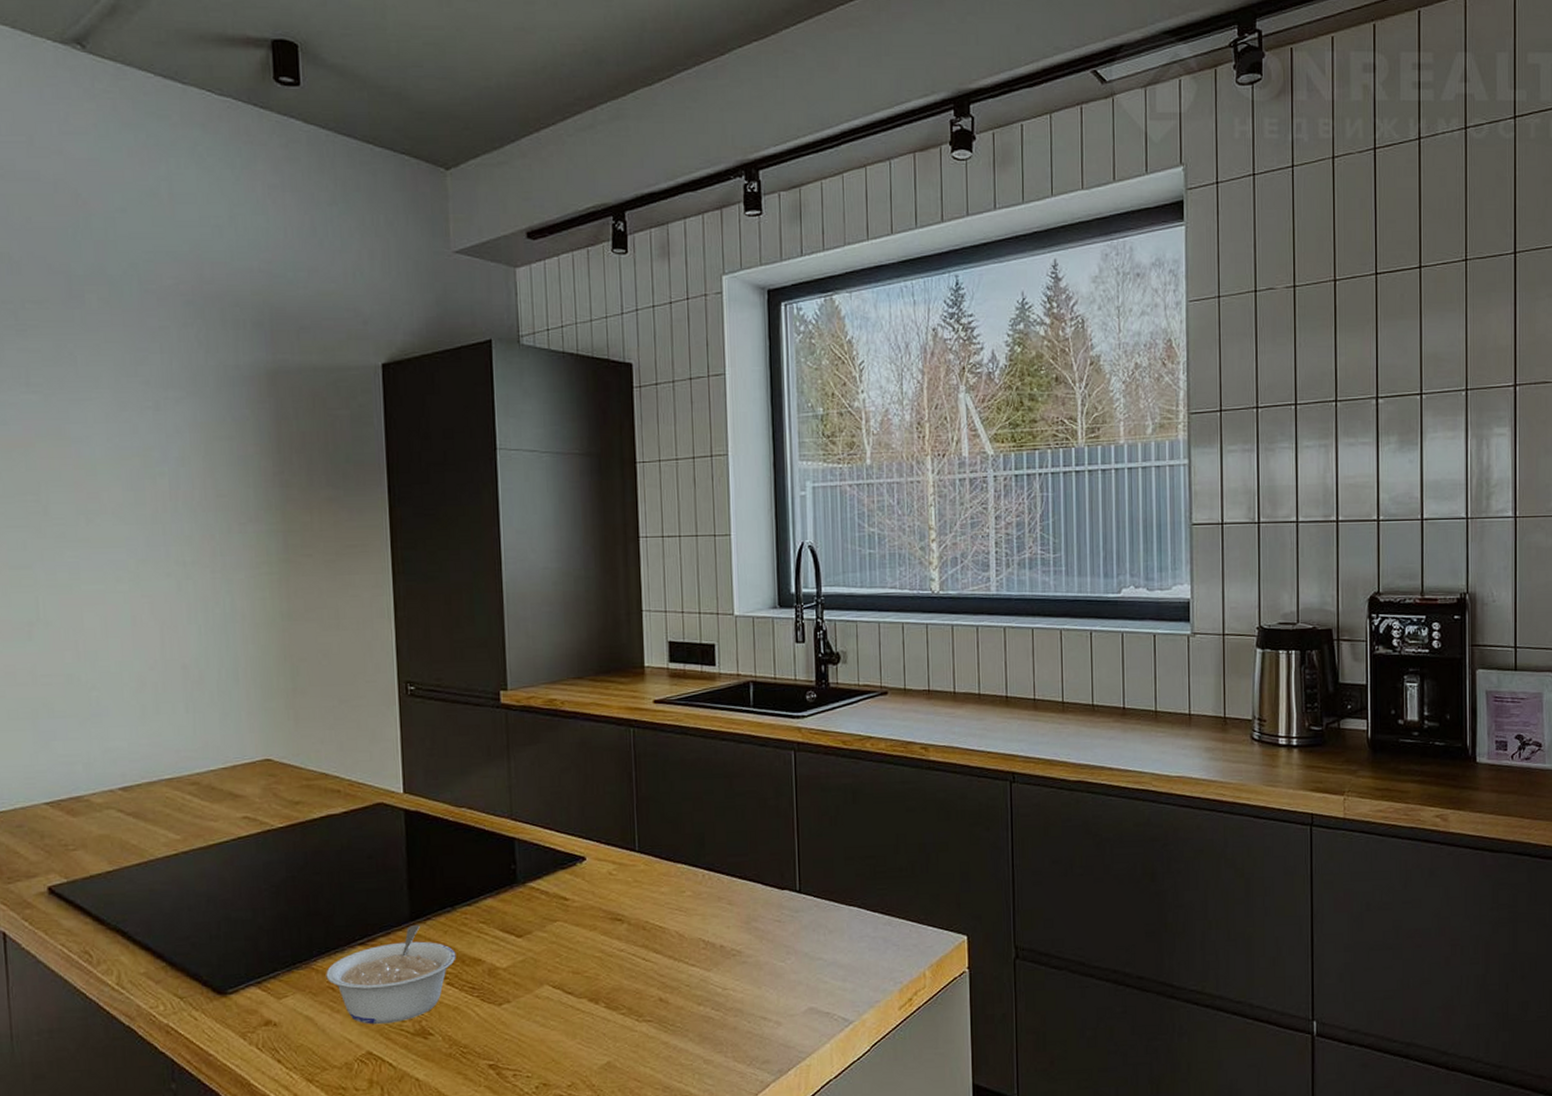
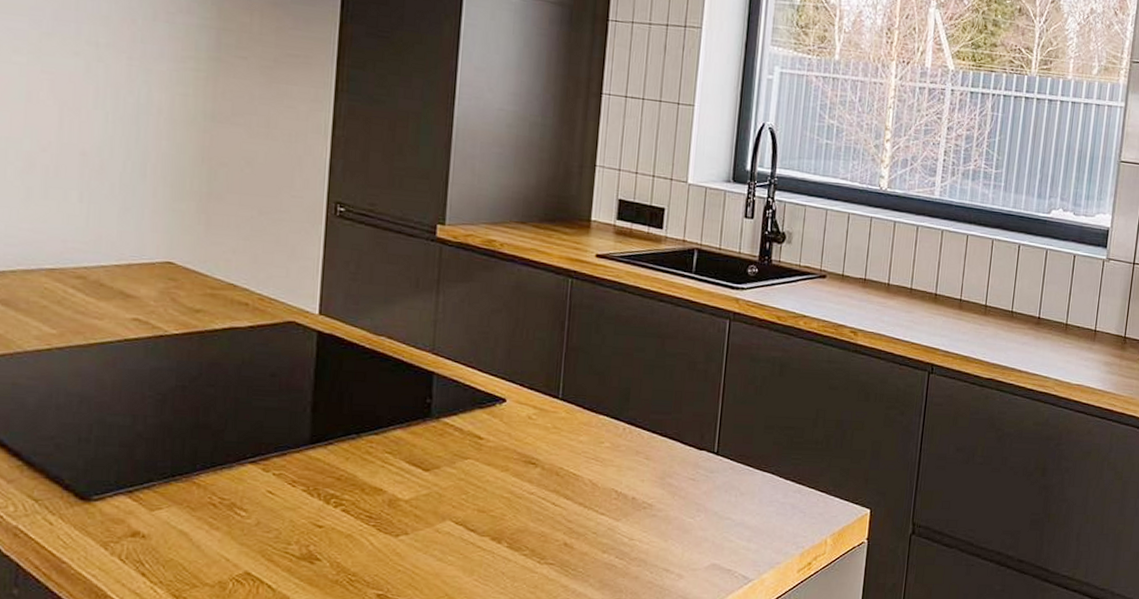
legume: present [326,924,456,1025] -> none [208,448,356,546]

